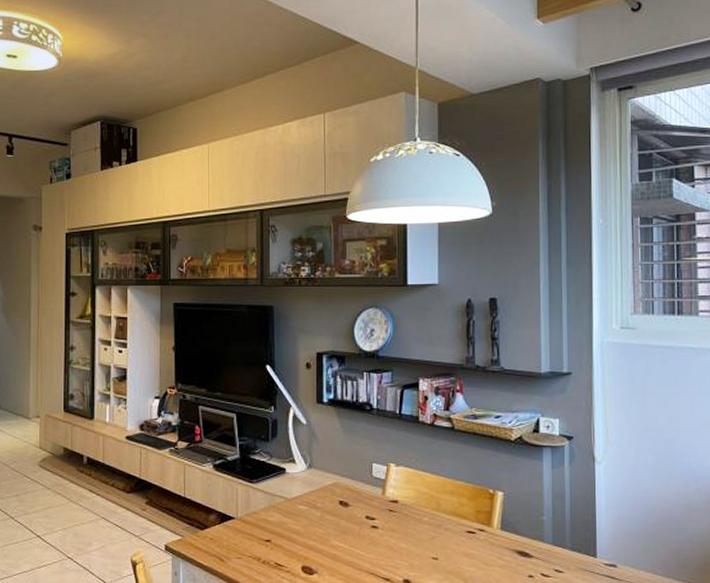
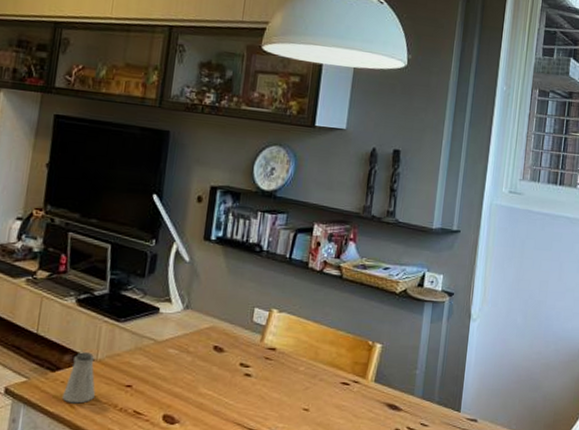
saltshaker: none [213,512,240,558] -> present [63,352,96,404]

